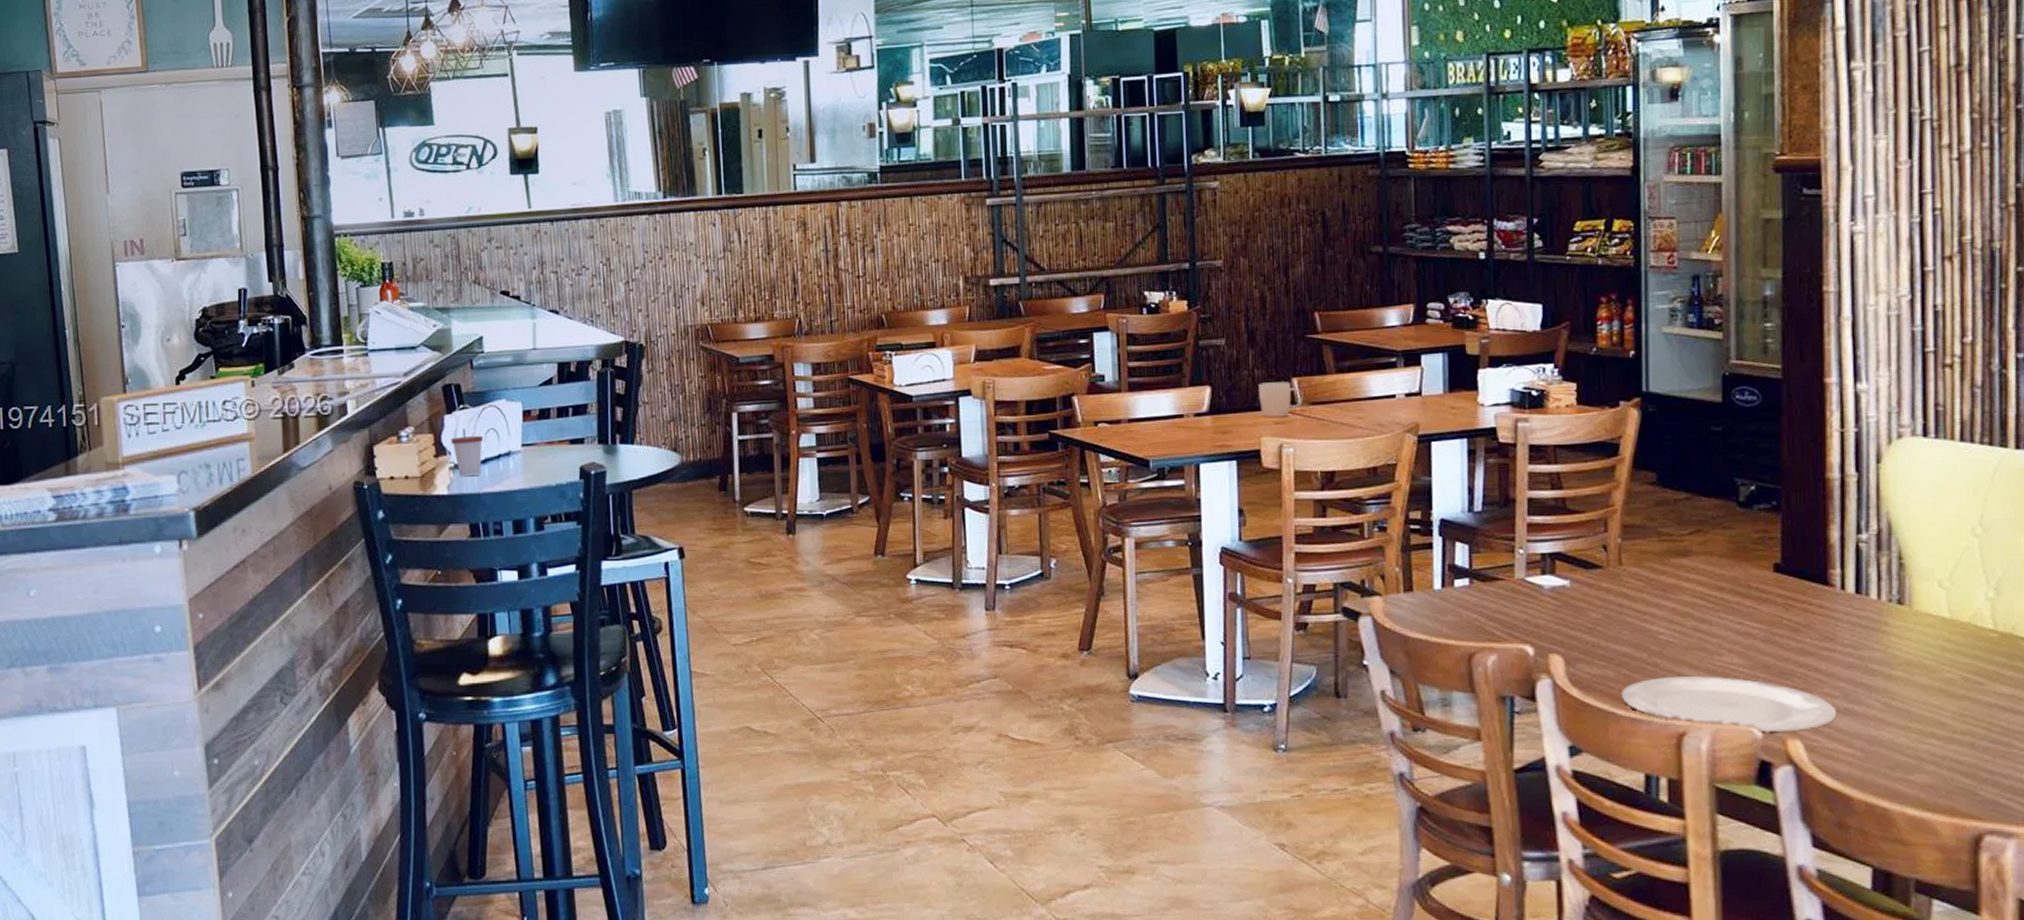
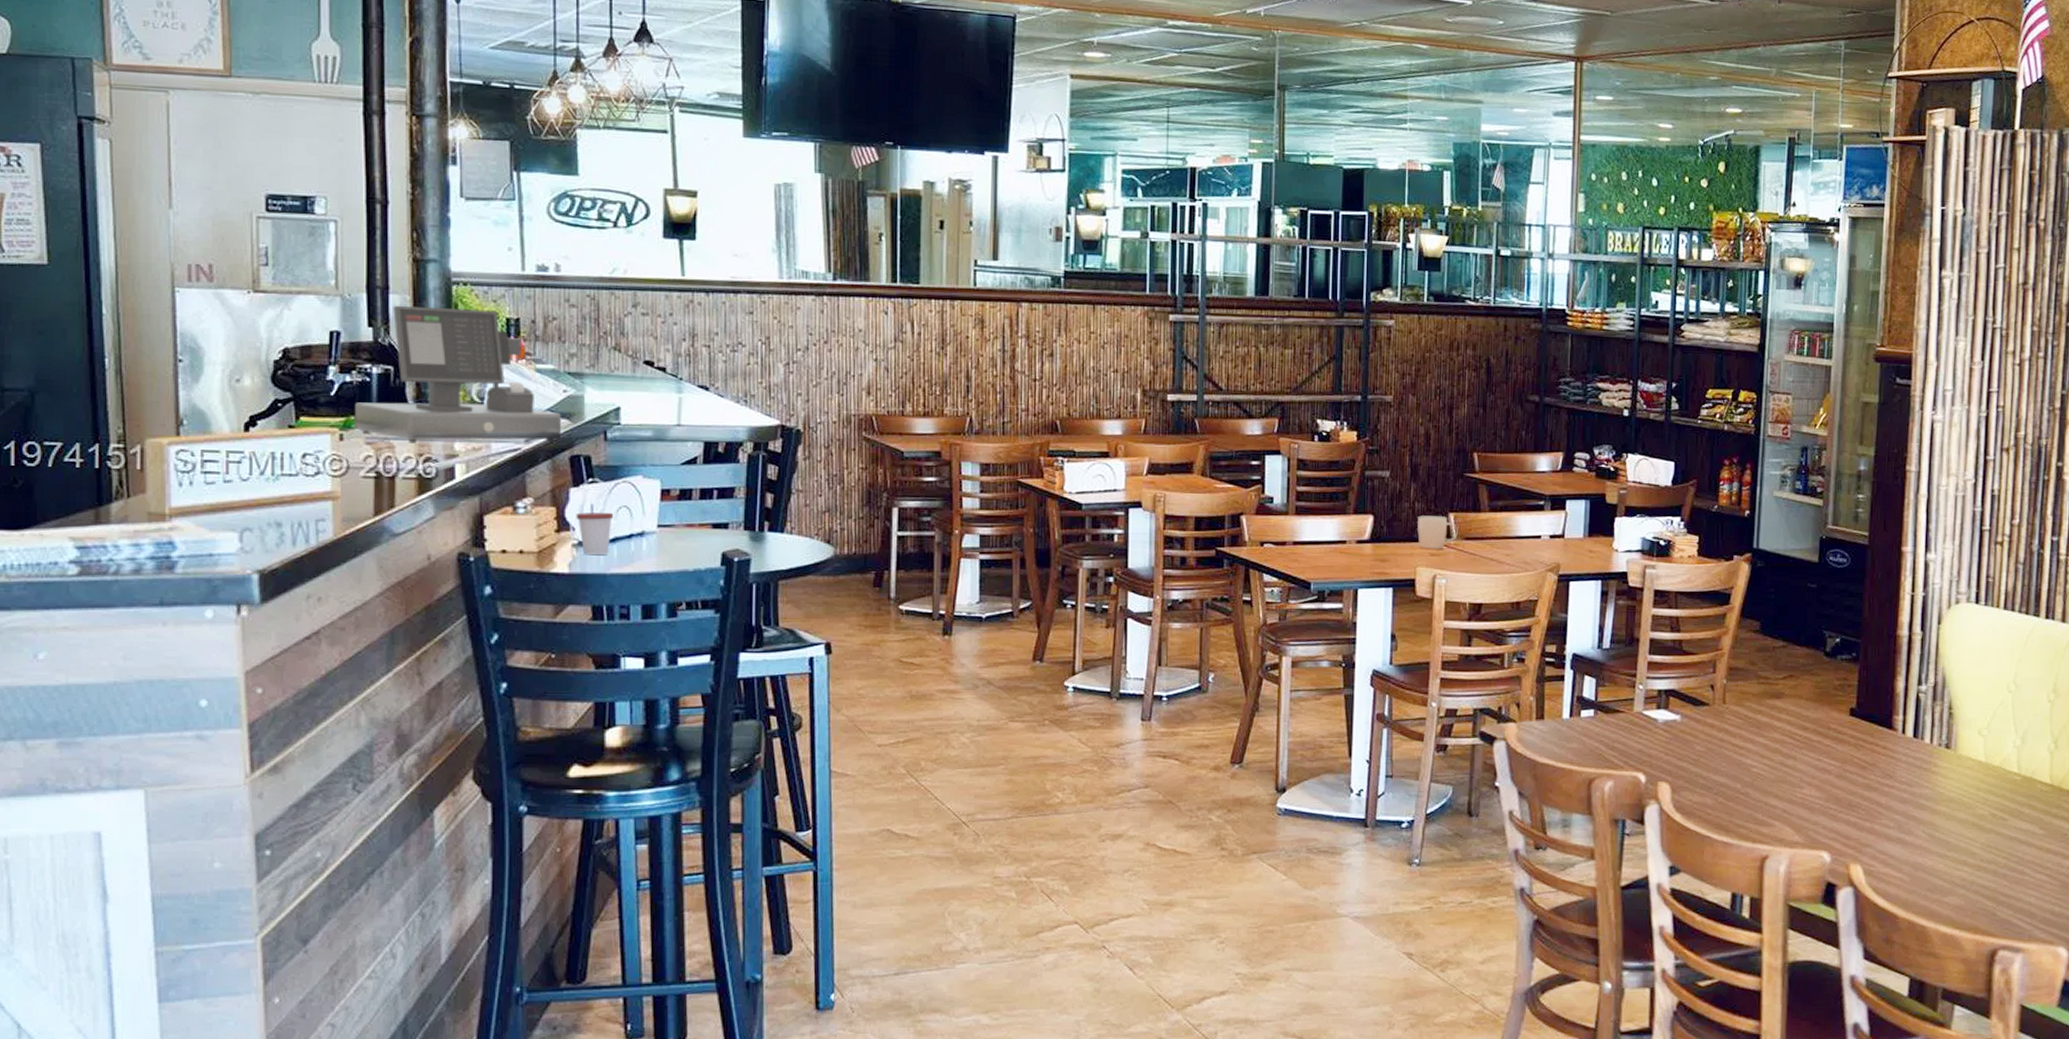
cash register: none [262,257,433,385] -> present [355,305,561,444]
plate: present [1621,676,1837,733] -> none [1717,806,1891,858]

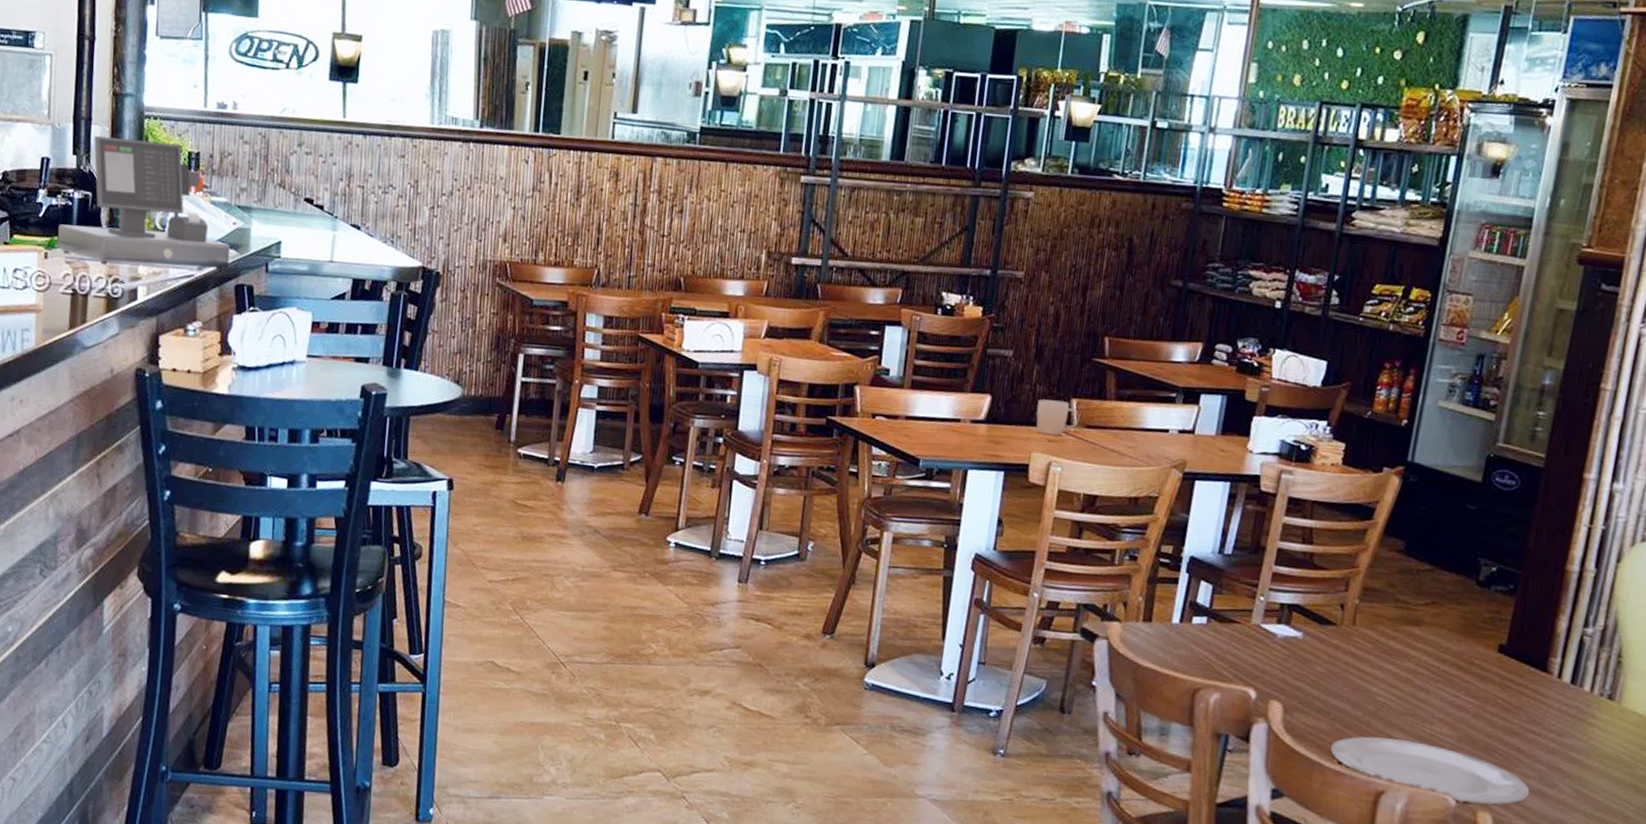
cup: present [576,503,614,556] -> none [237,330,270,380]
plate: none [1717,806,1891,858] -> present [1330,736,1530,805]

